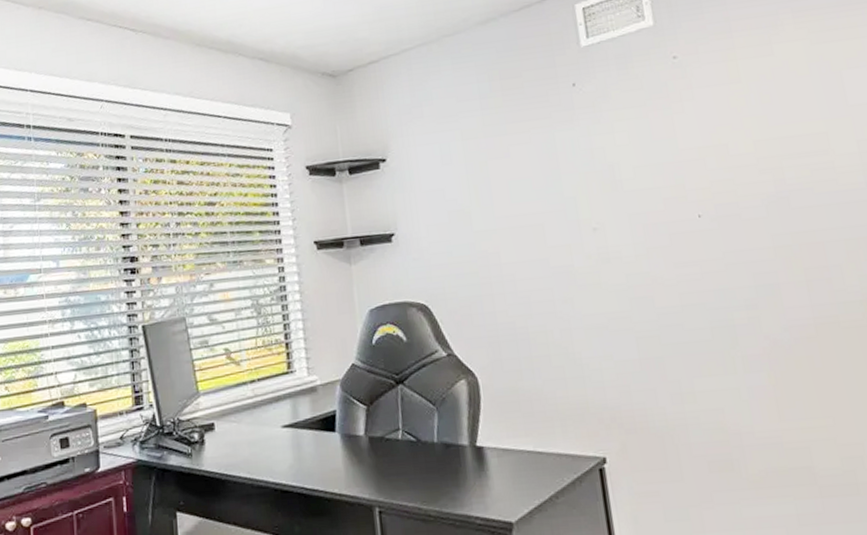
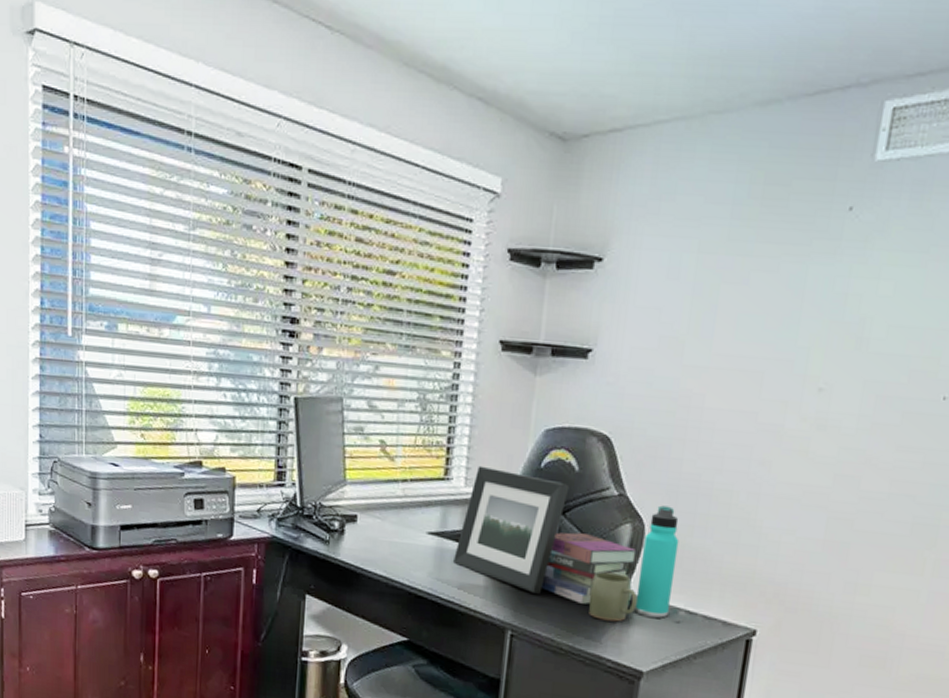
picture frame: none [310,353,403,465] -> present [452,465,570,594]
books: none [397,397,483,466] -> present [541,532,637,604]
mug: none [442,429,490,478] -> present [588,572,638,622]
thermos bottle: none [480,356,521,466] -> present [634,505,680,618]

